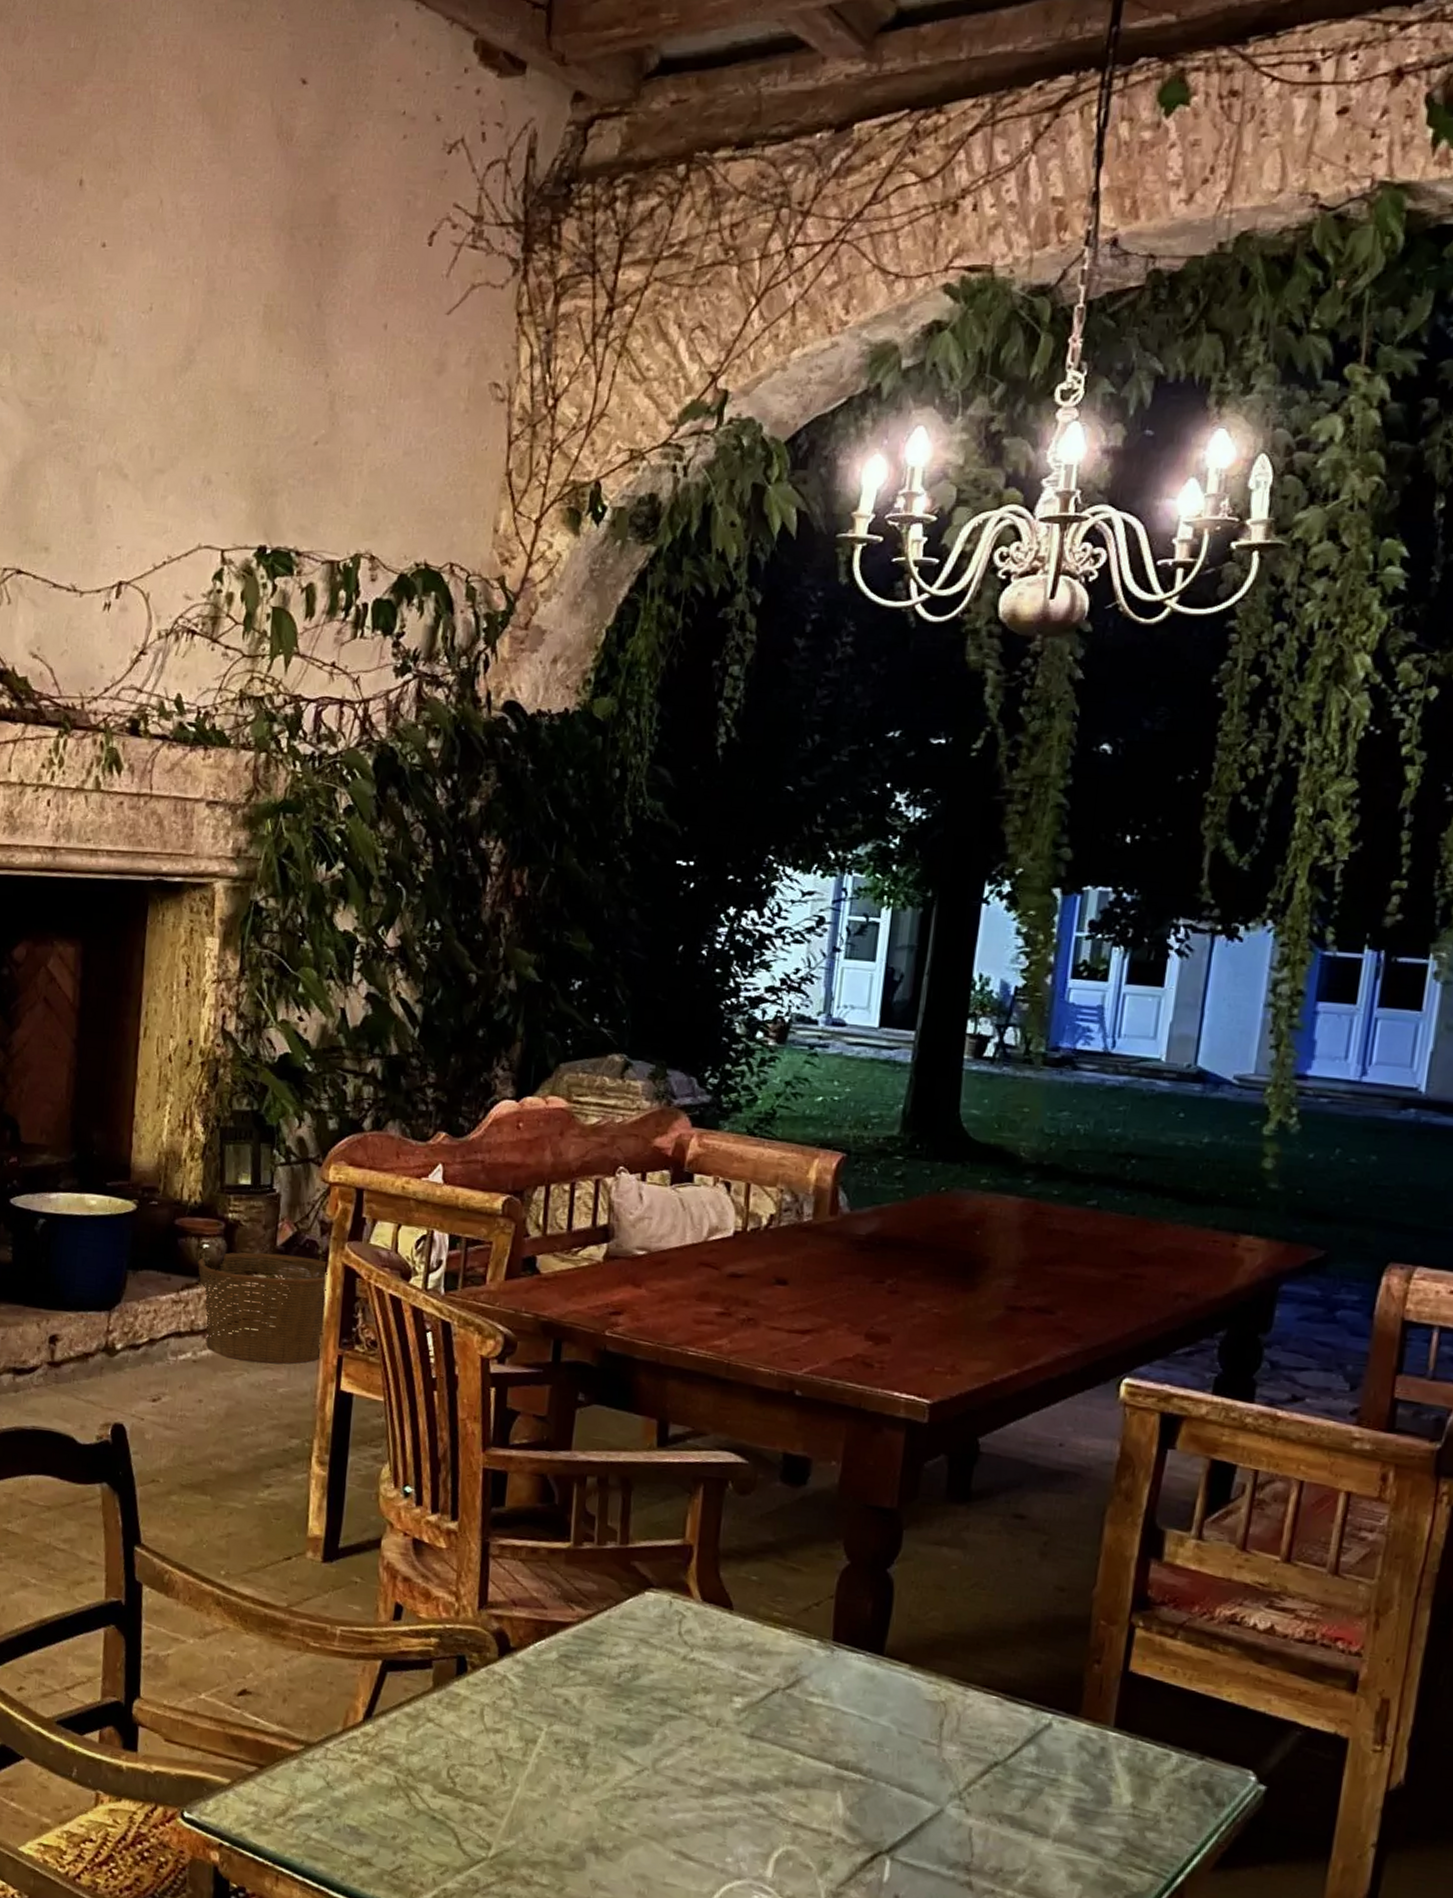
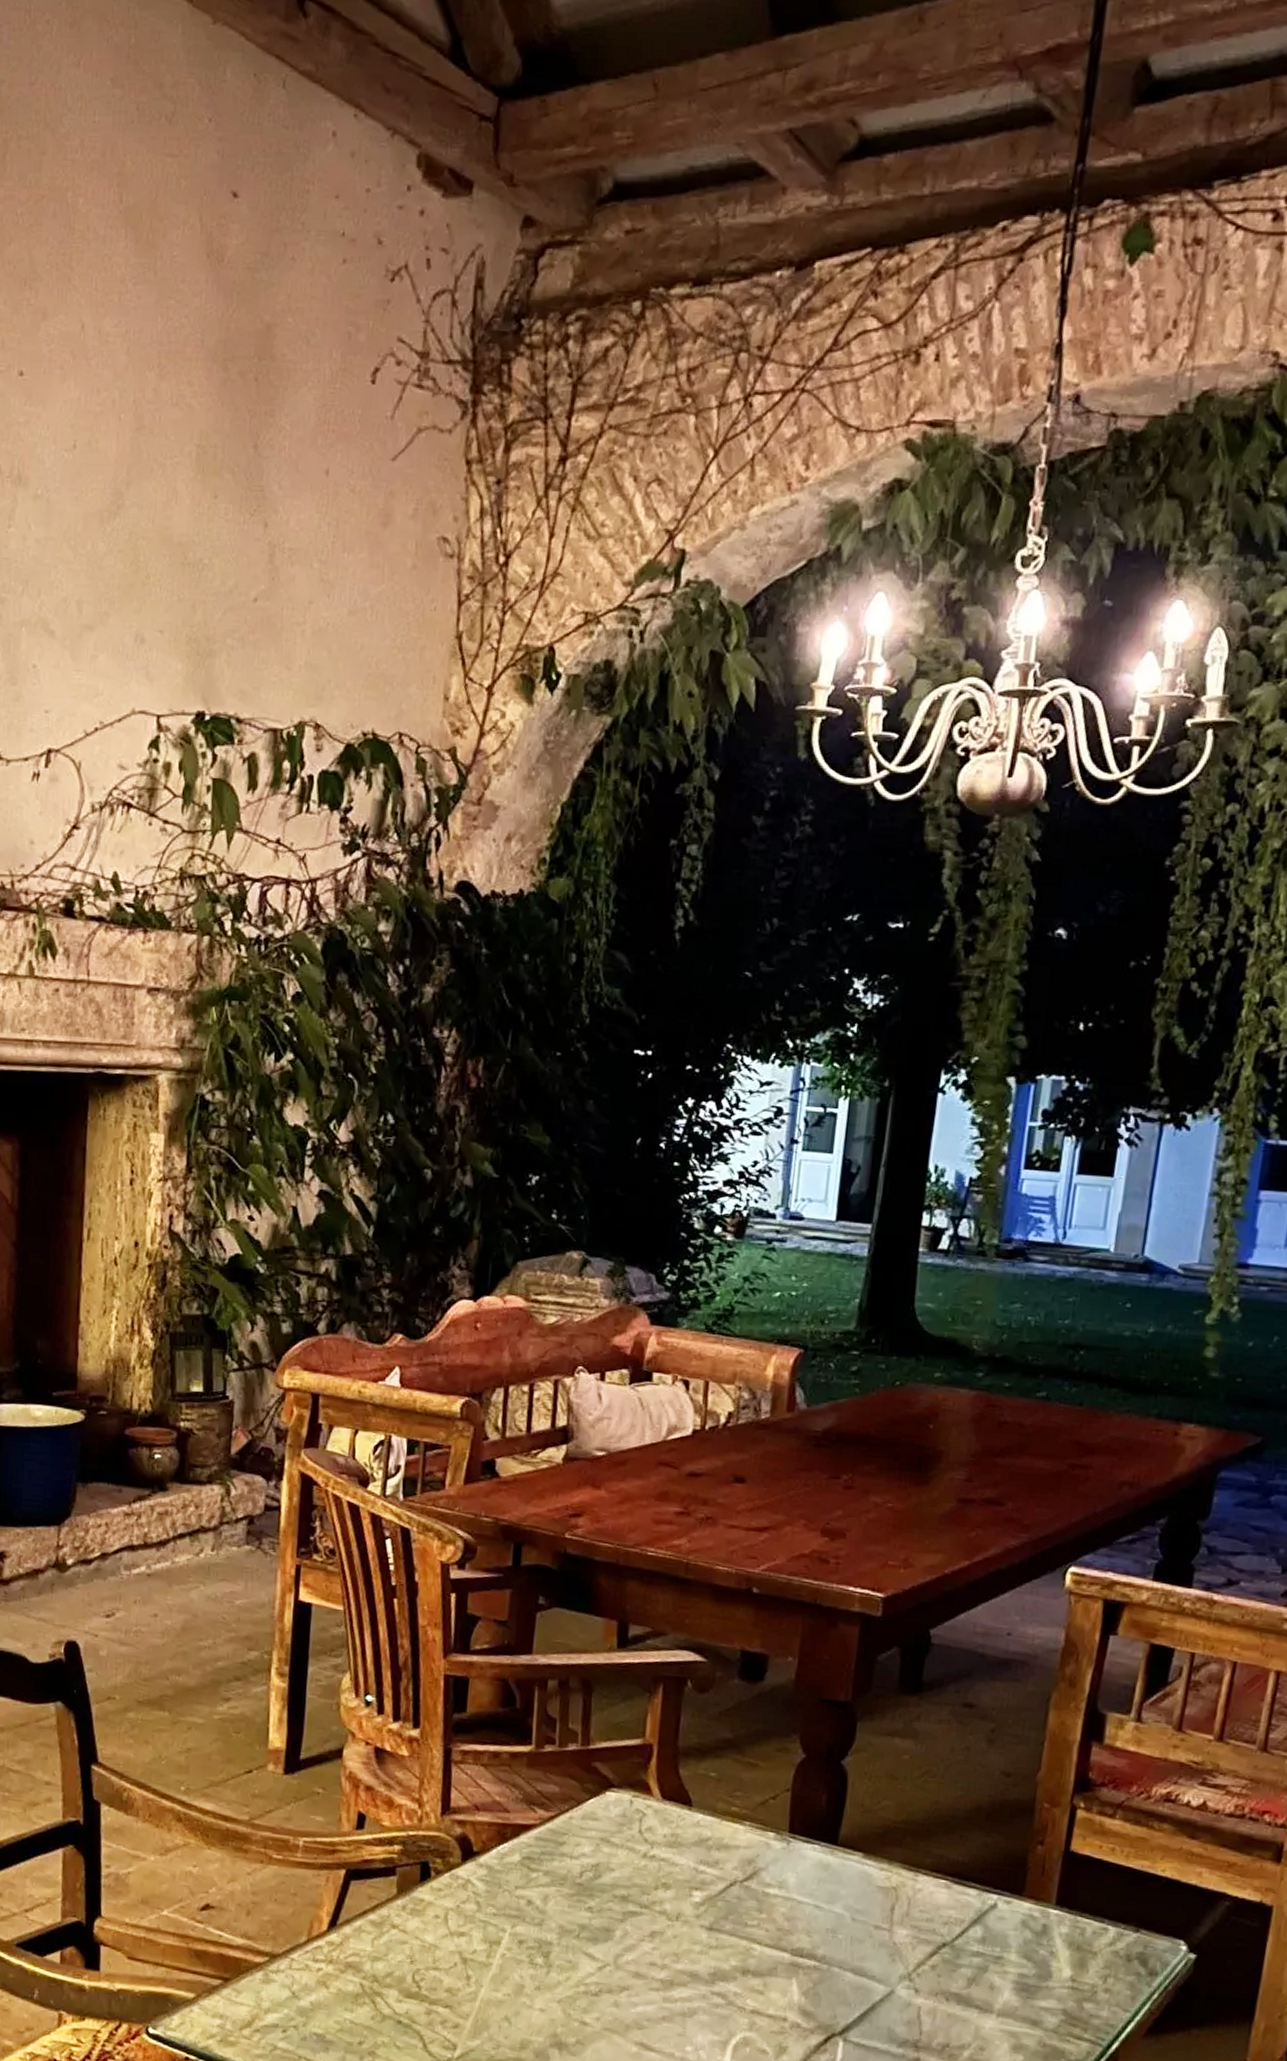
basket: present [198,1252,329,1364] -> none [149,1461,285,1576]

